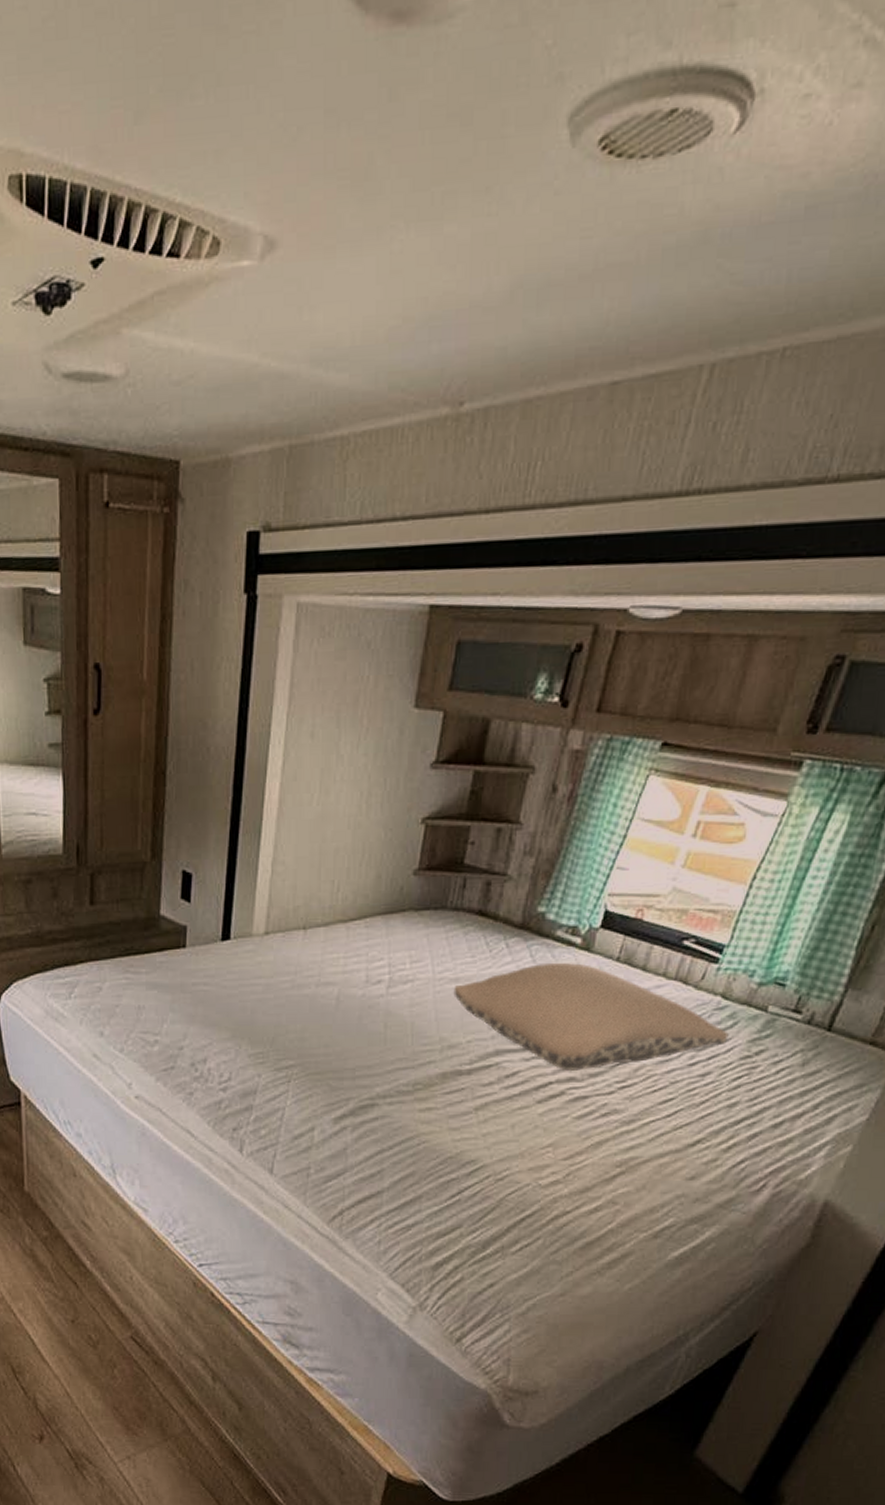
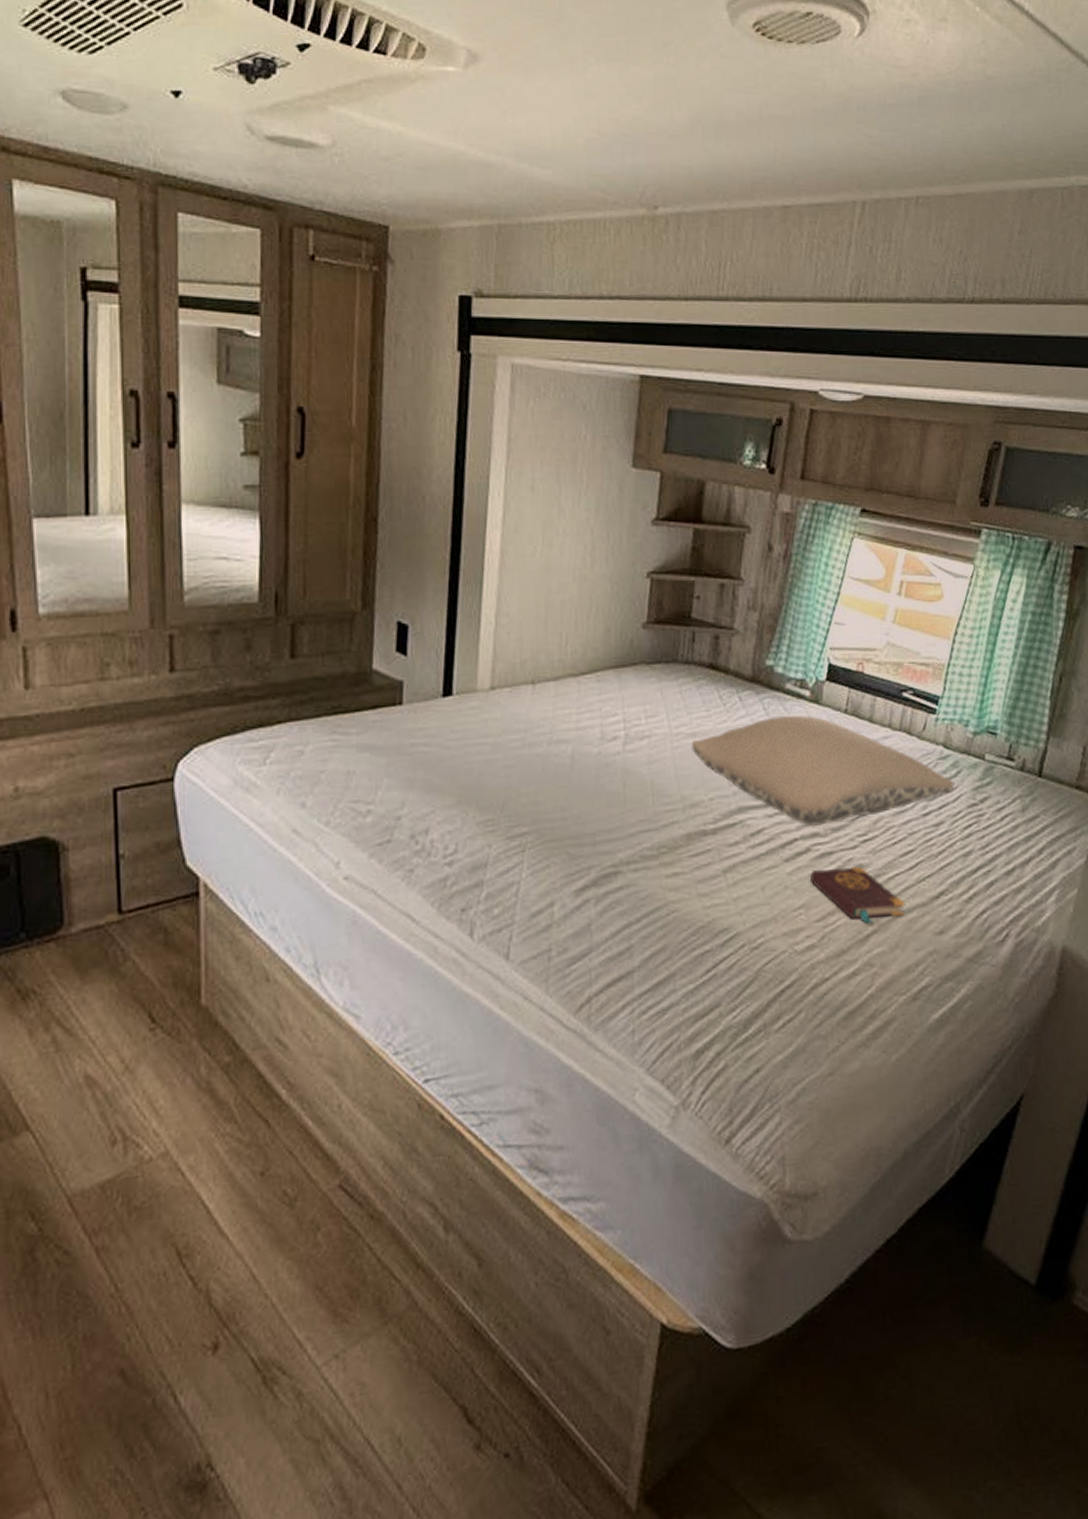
book: none [562,1111,658,1164] -> present [810,866,906,923]

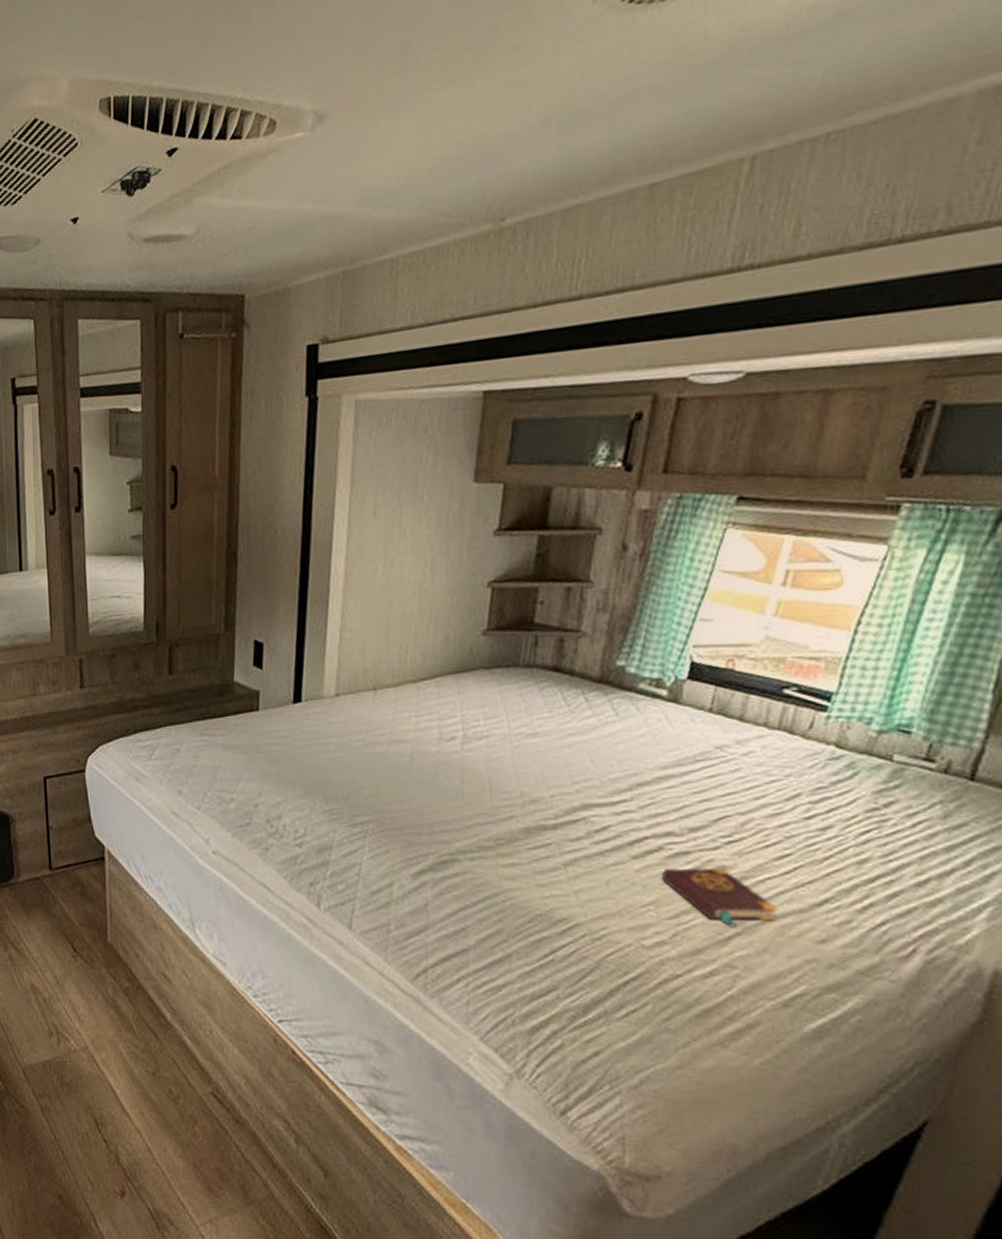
pillow: present [691,715,955,827] -> none [532,715,849,827]

